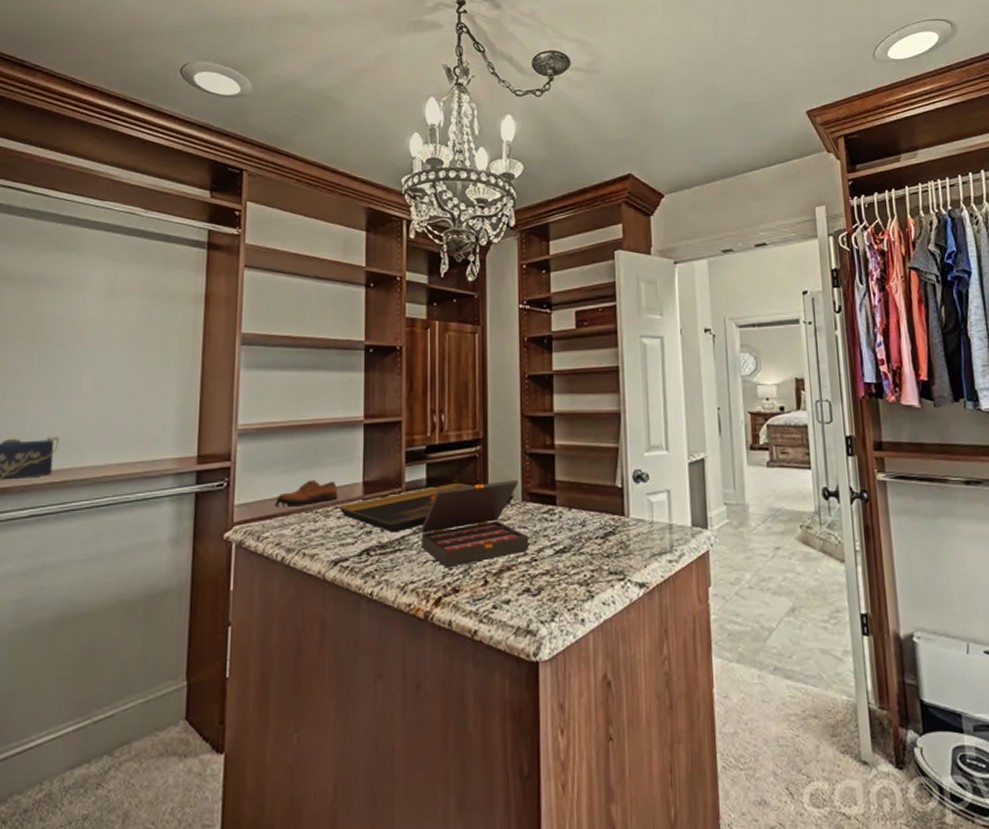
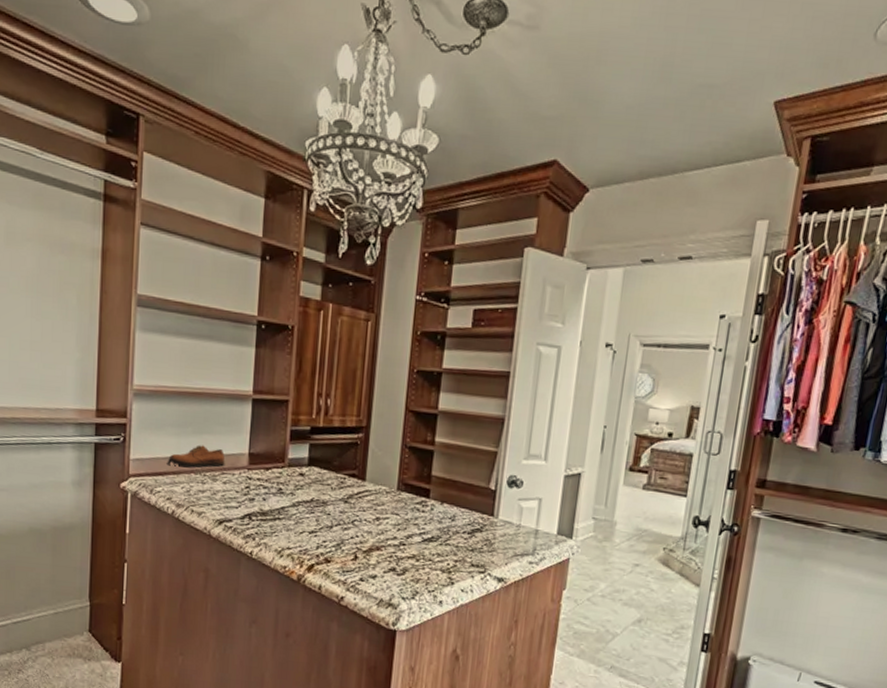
decorative tray: present [338,482,514,533] -> none [225,465,390,503]
jewelry box: present [420,479,529,567] -> none [299,469,400,540]

